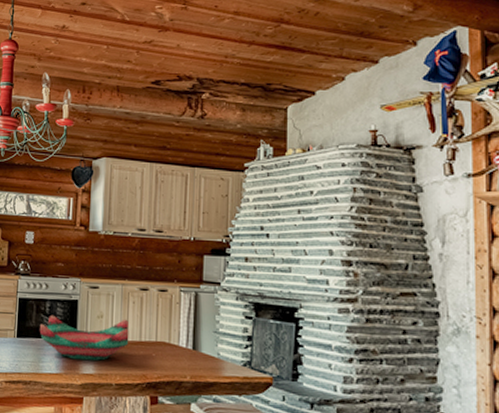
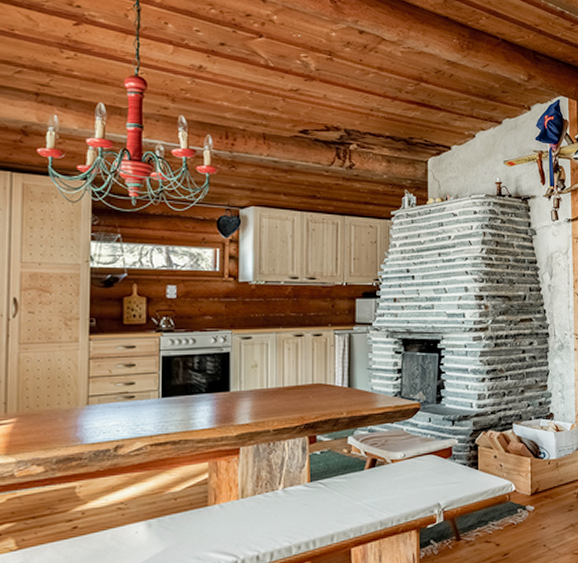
decorative bowl: present [39,314,129,361] -> none [187,366,285,412]

